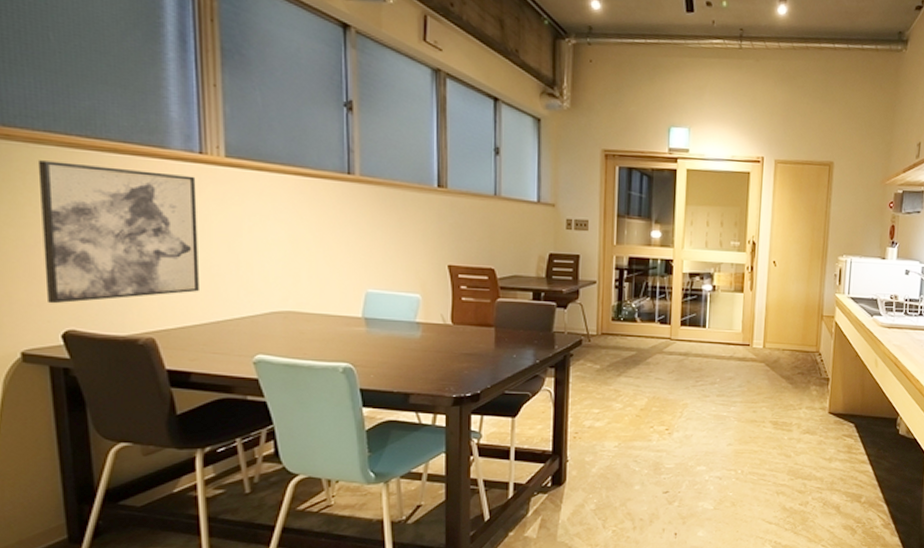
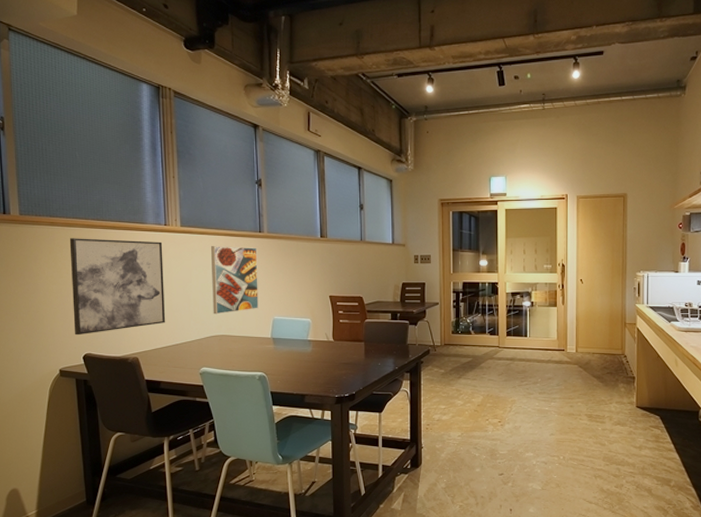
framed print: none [273,188,345,283] -> present [211,246,259,315]

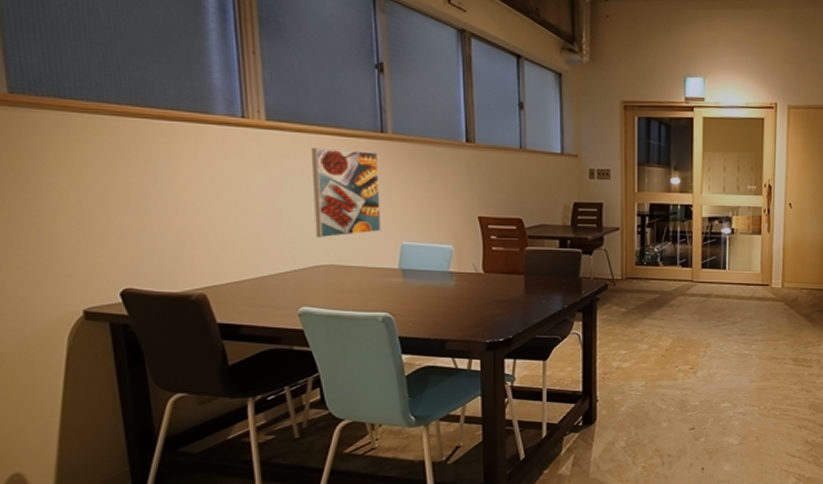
wall art: present [69,238,165,336] -> none [92,129,245,264]

